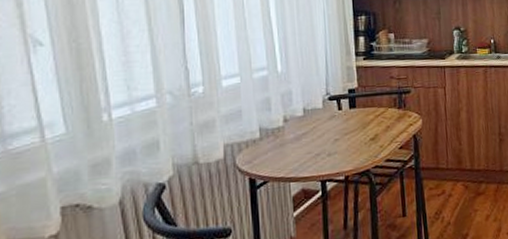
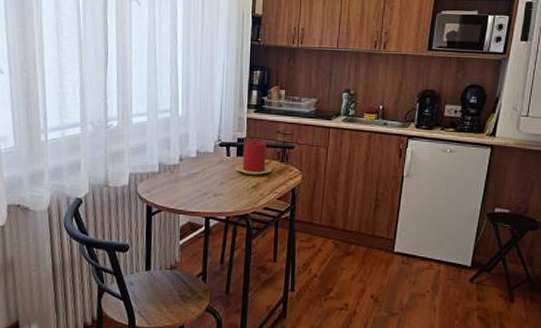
candle: none [349,89,391,127] -> present [235,140,273,176]

